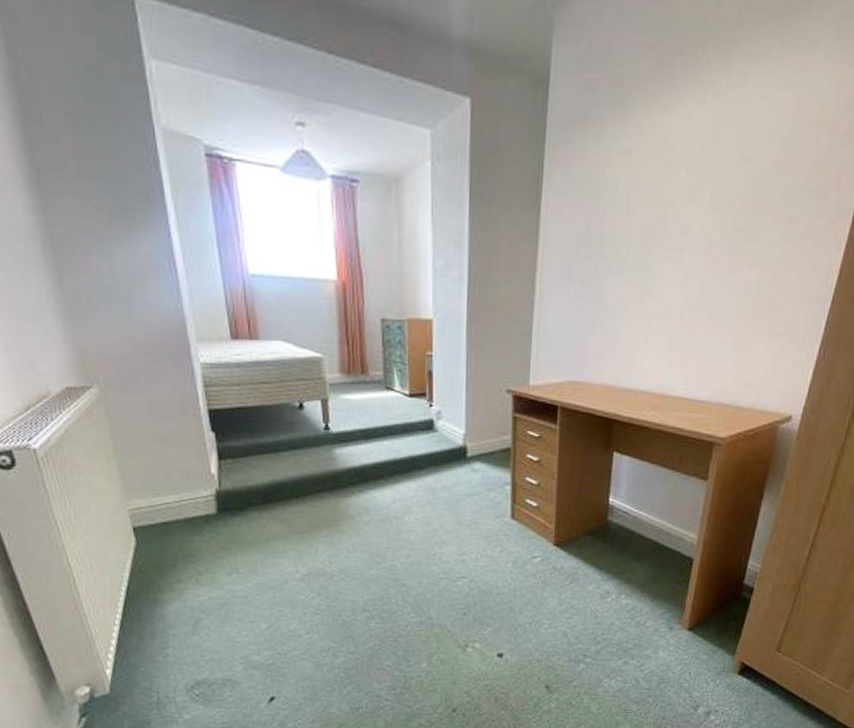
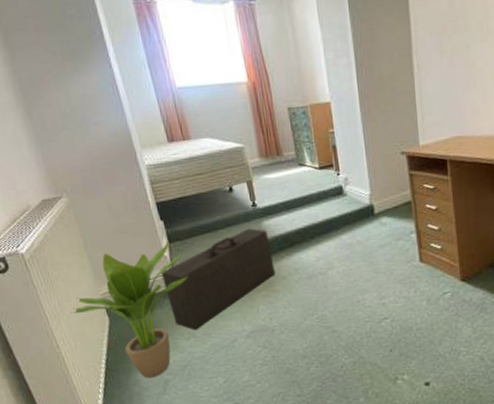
potted plant: none [89,458,239,615] -> present [71,241,189,379]
suitcase: none [206,455,342,565] -> present [162,228,275,330]

